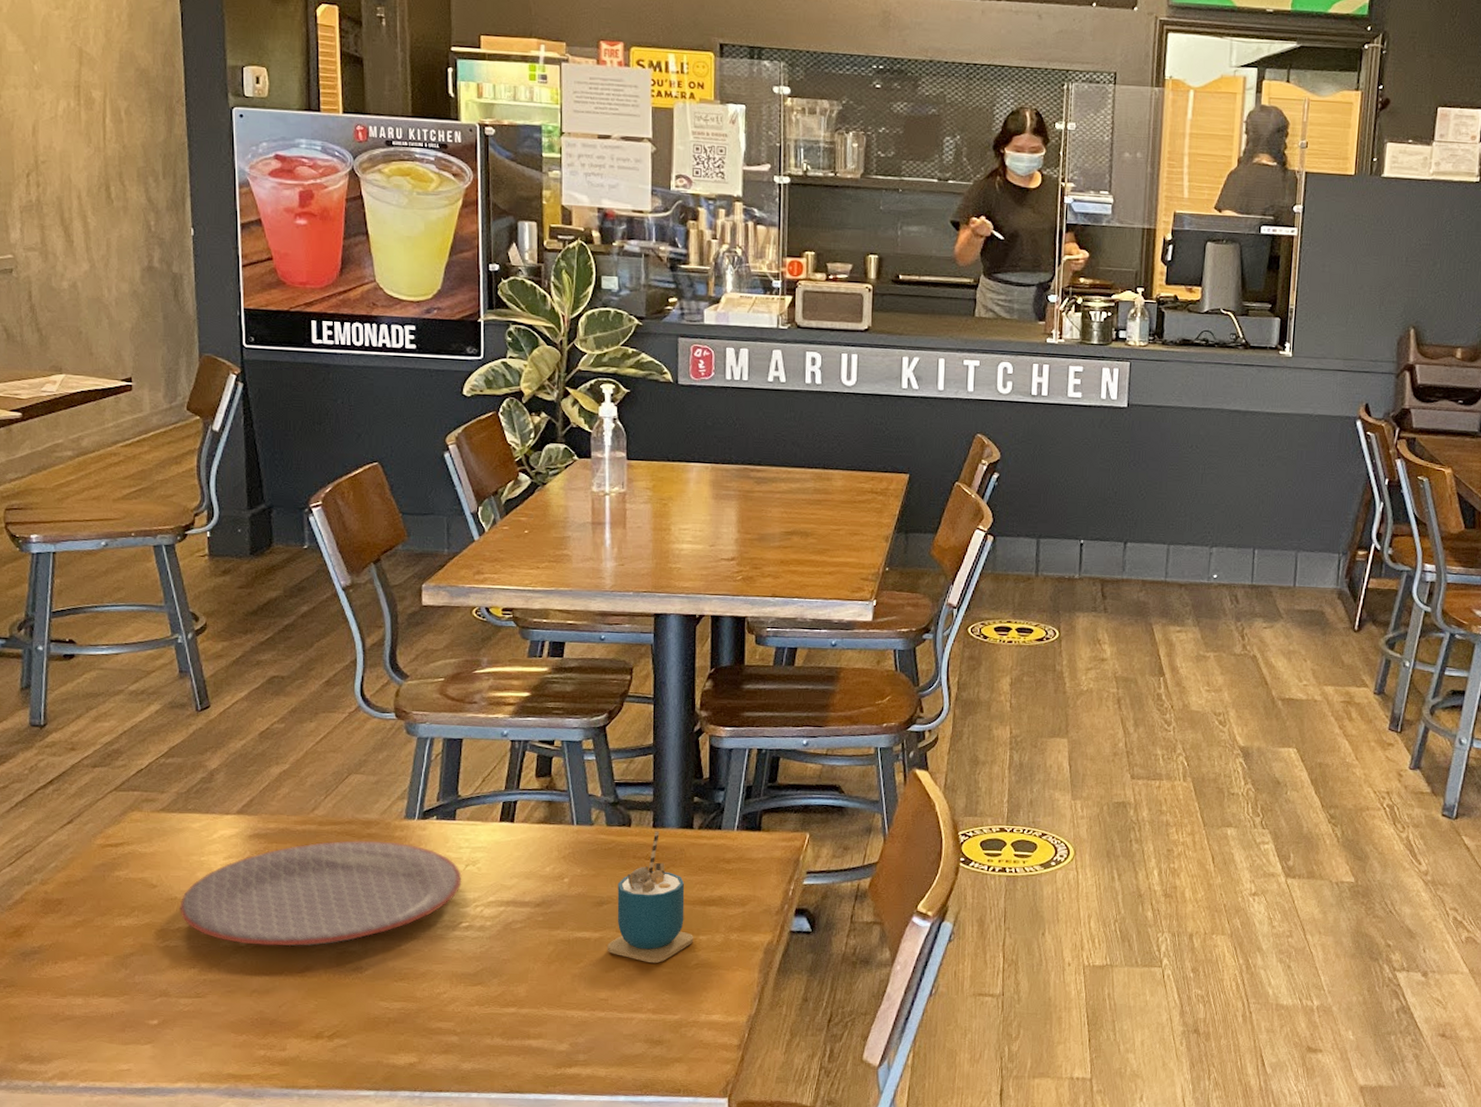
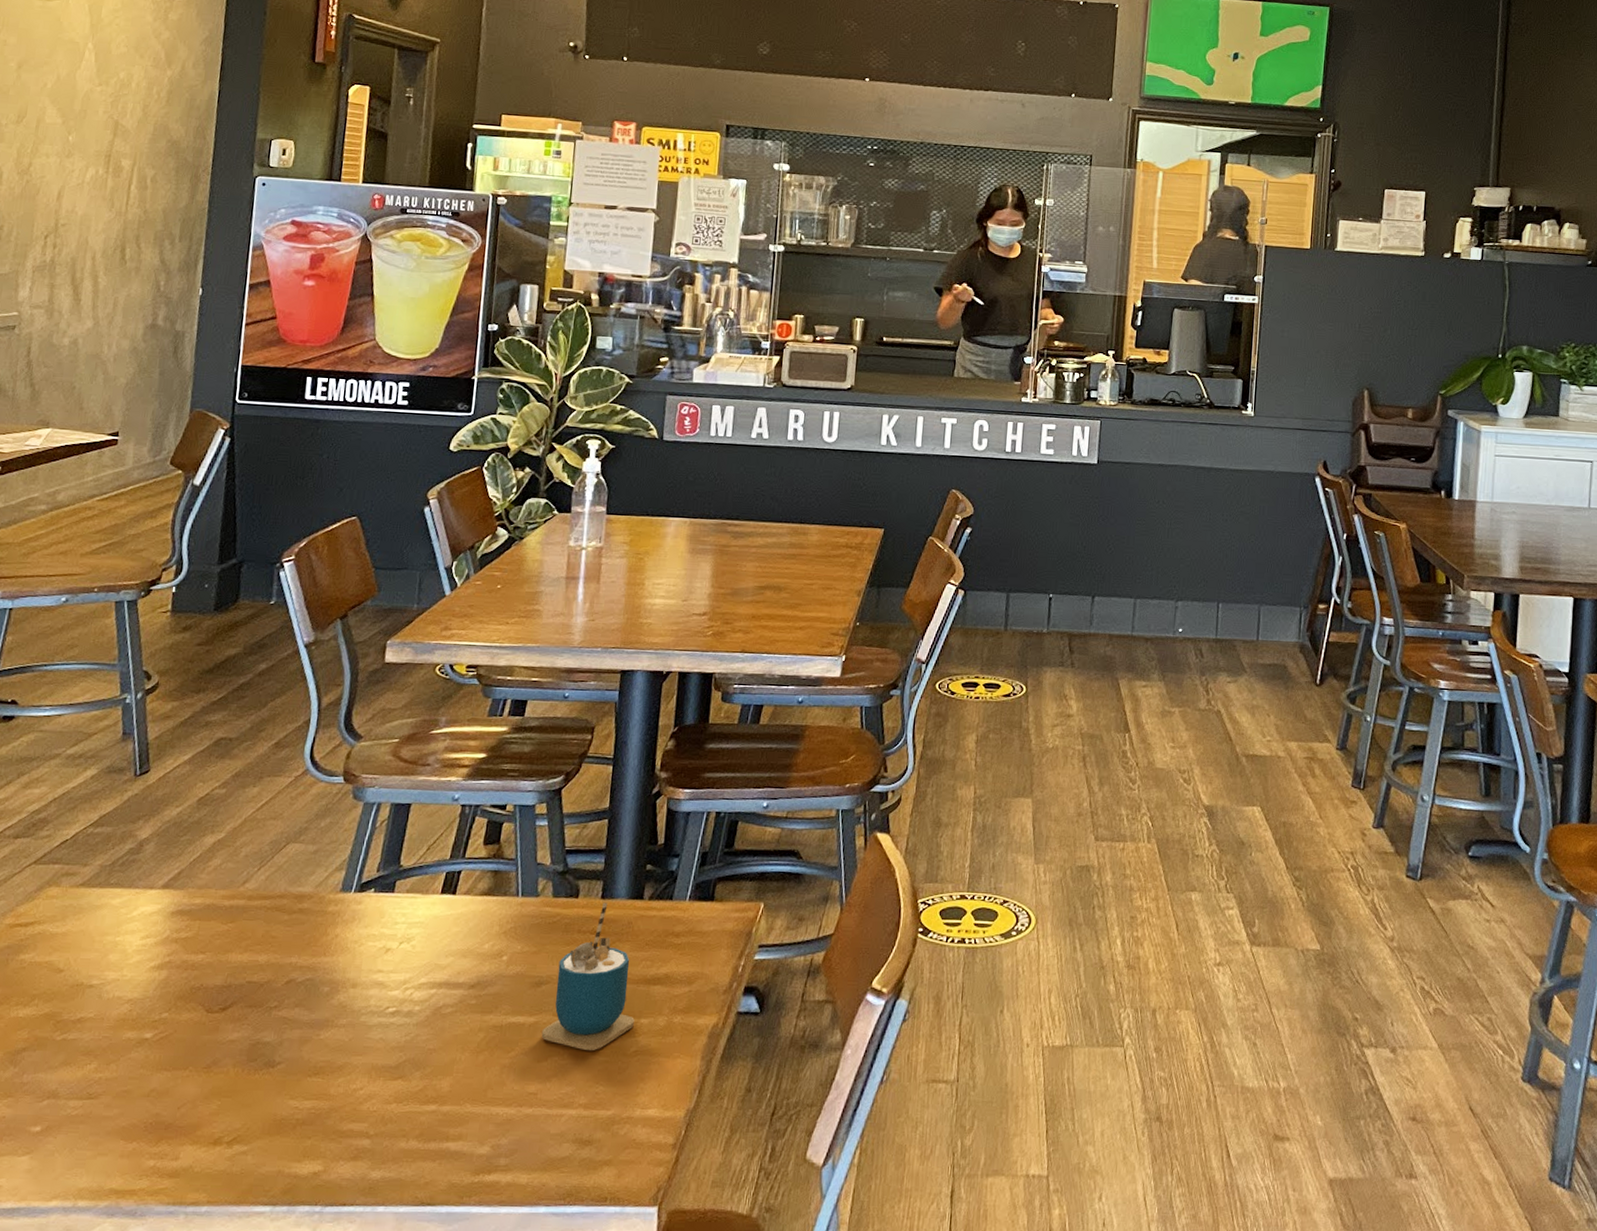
plate: present [179,840,462,947] -> none [84,916,394,1038]

